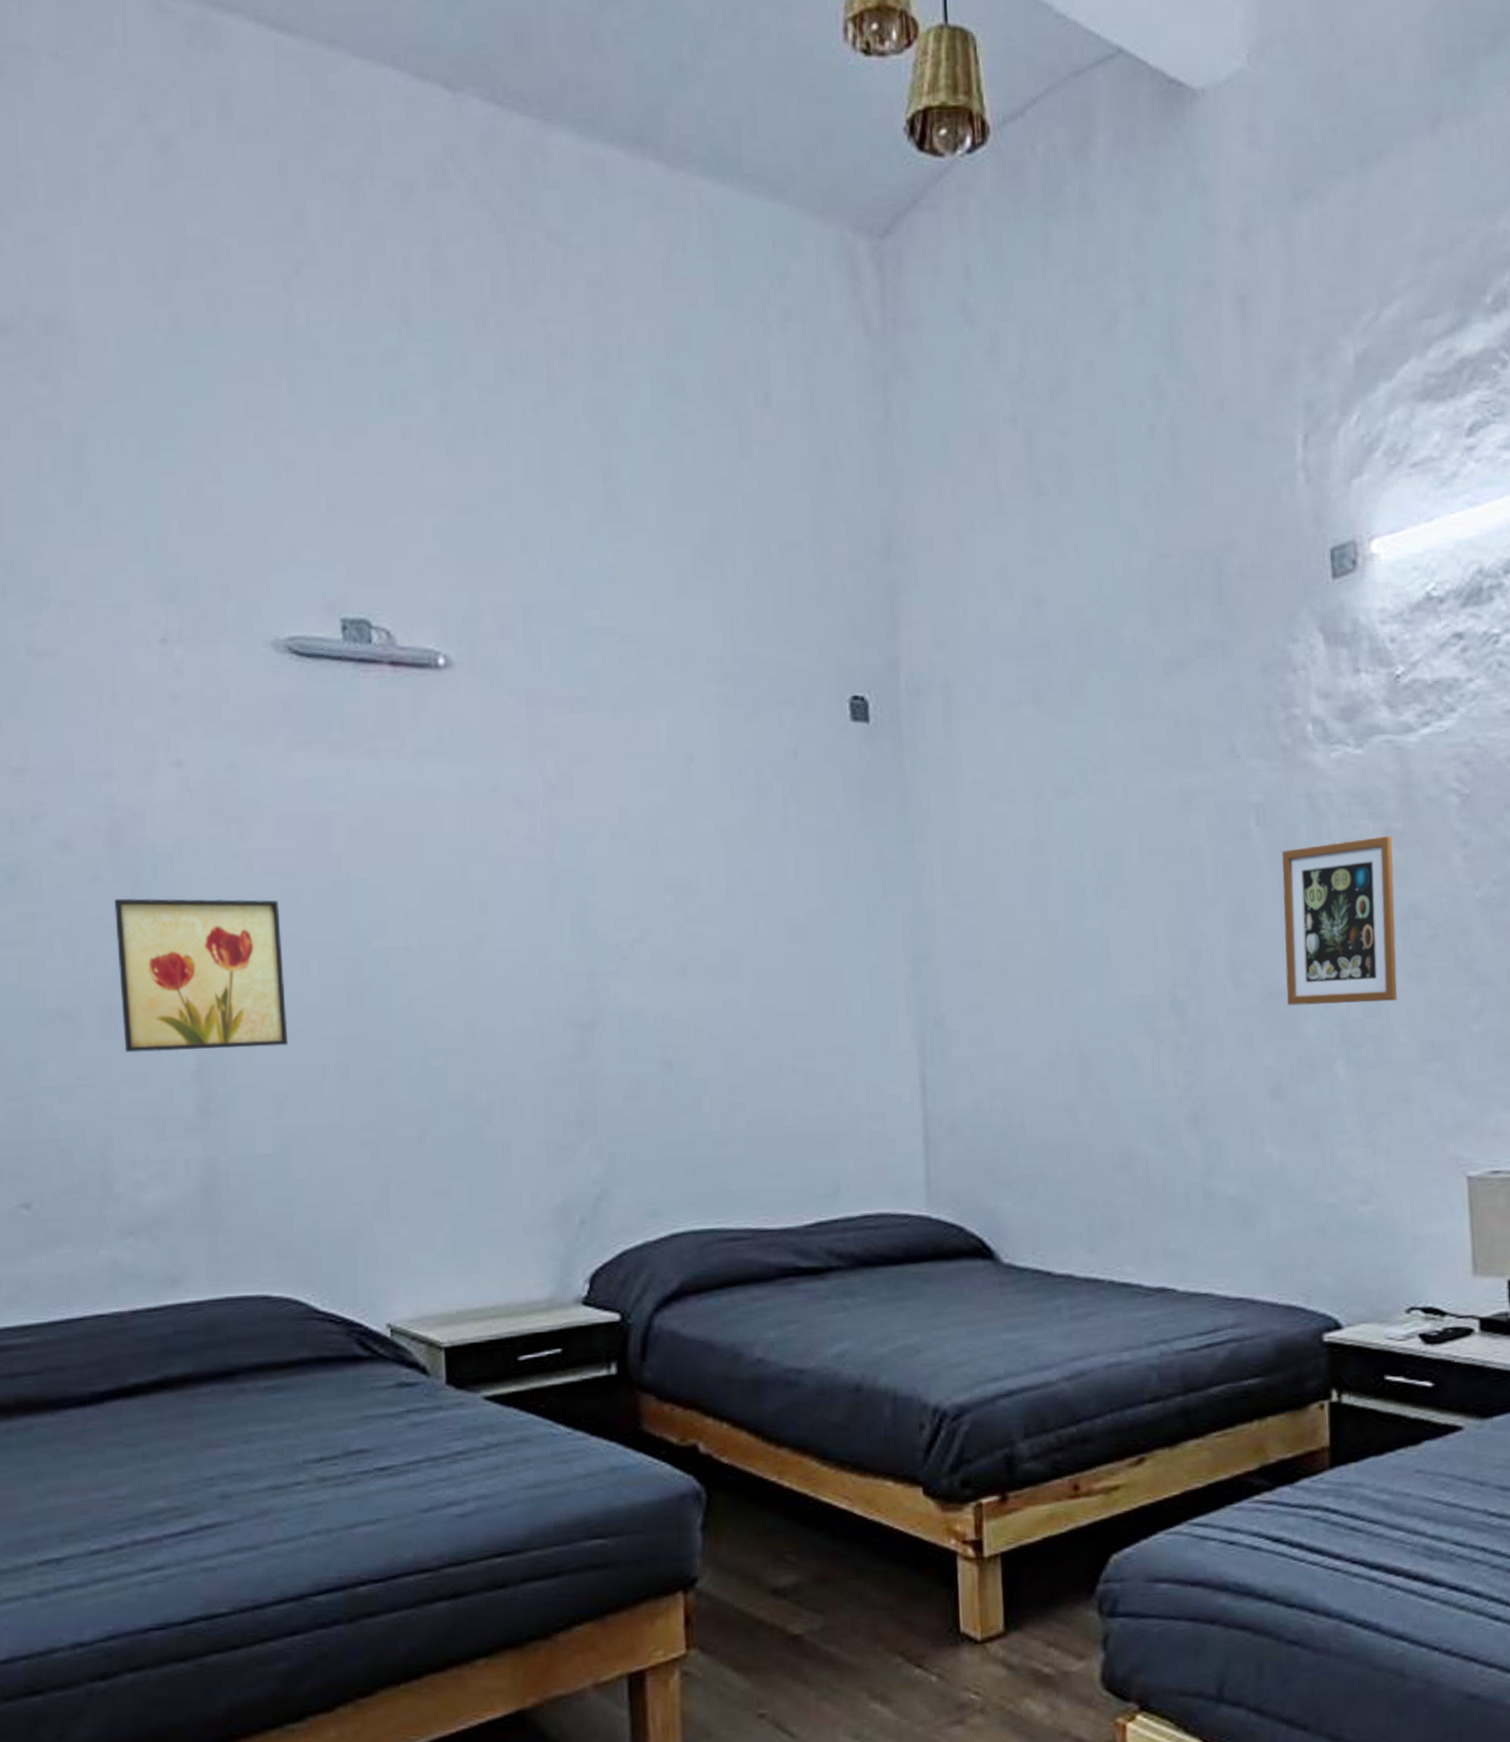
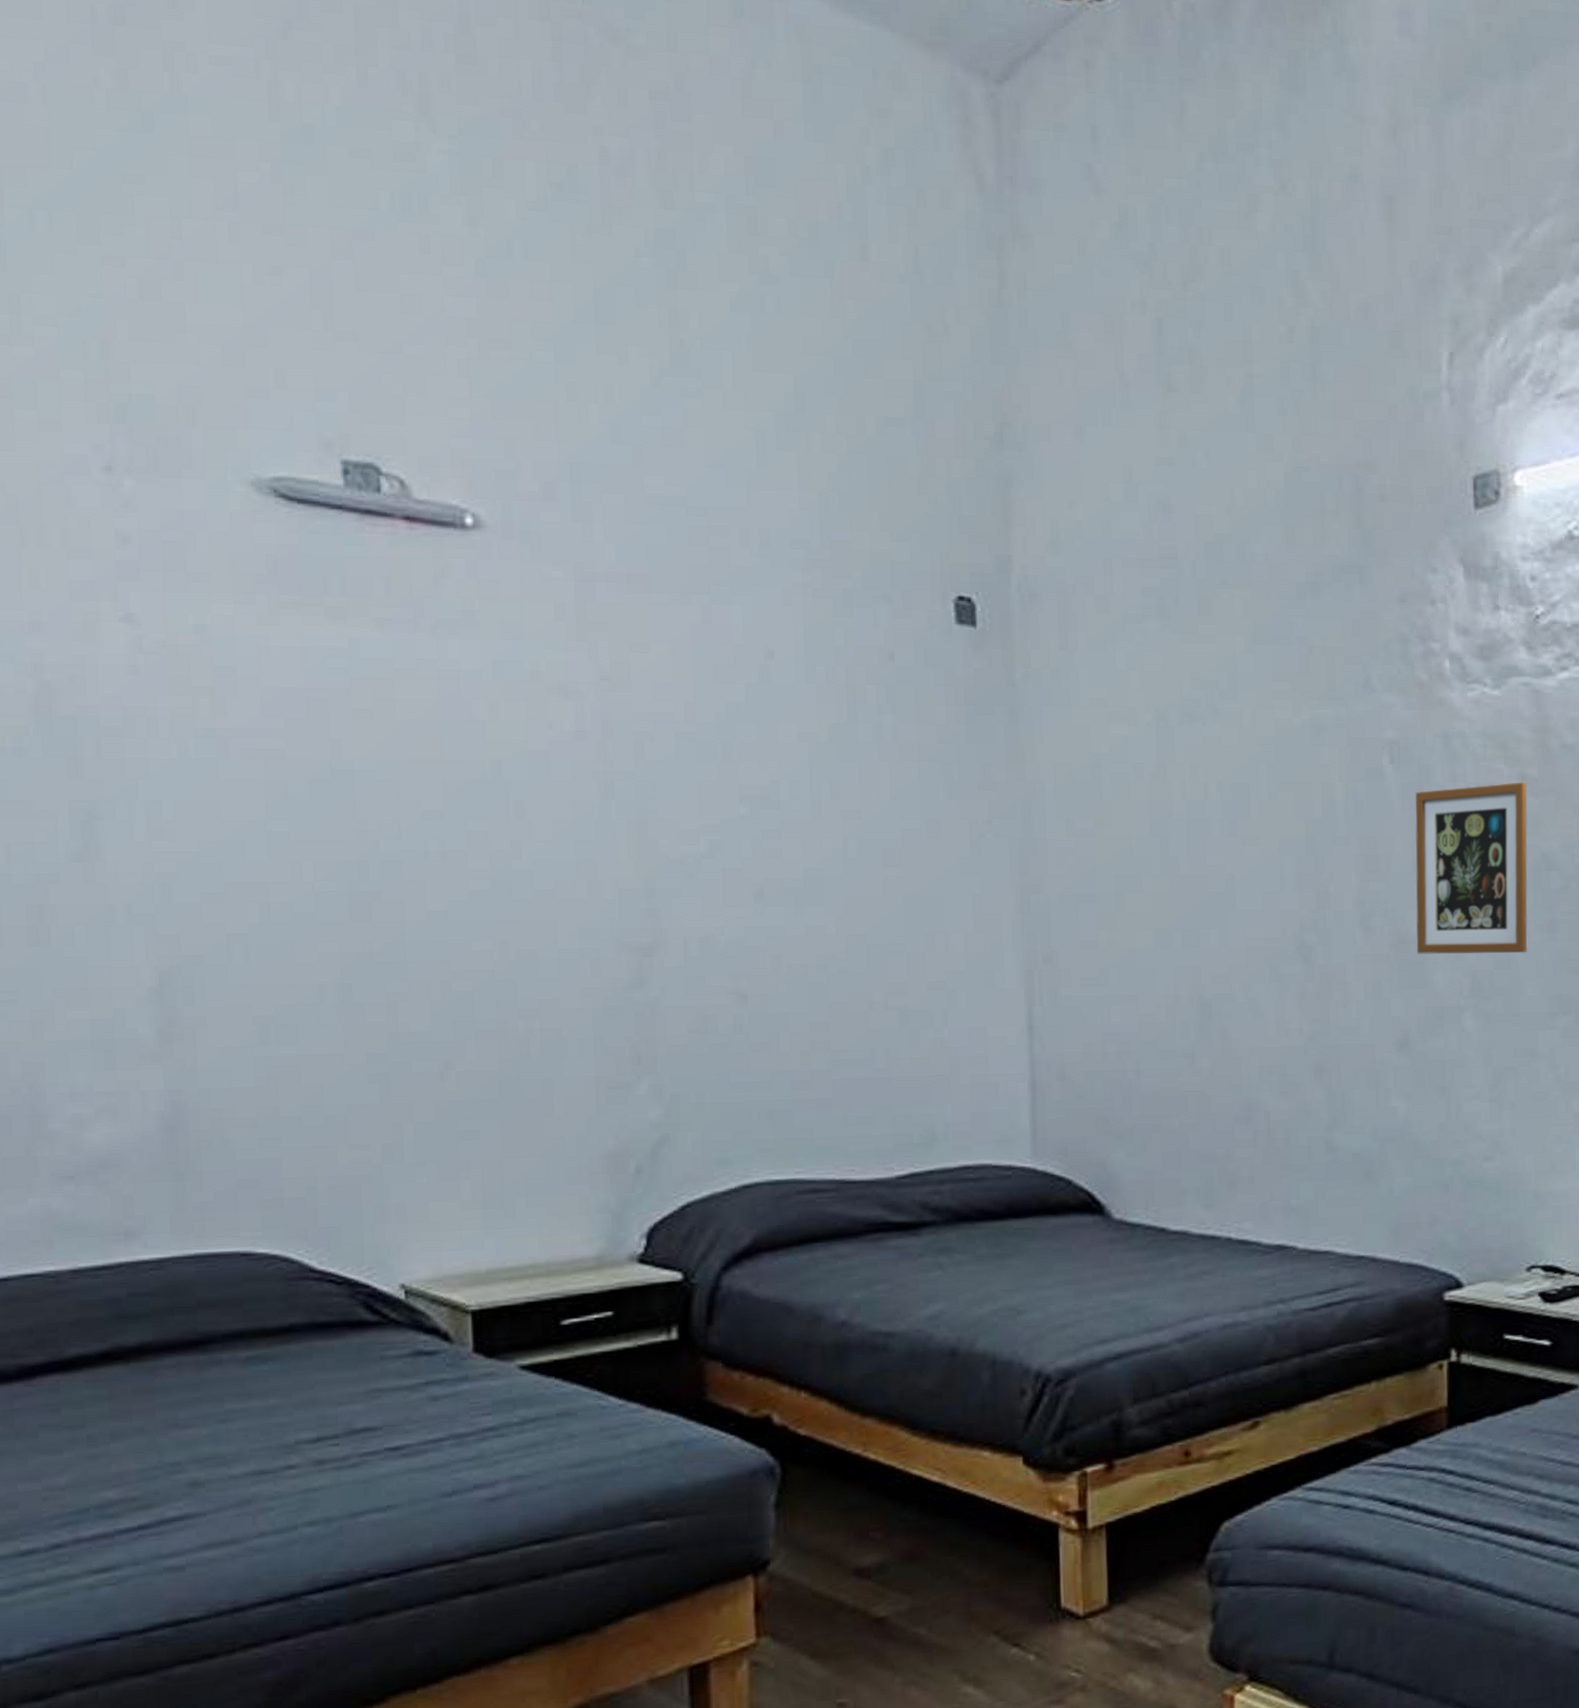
wall art: present [115,898,289,1053] -> none [45,777,275,964]

